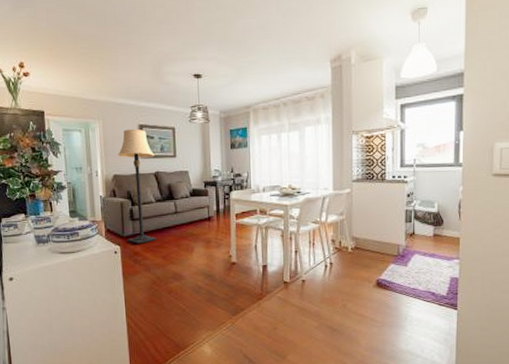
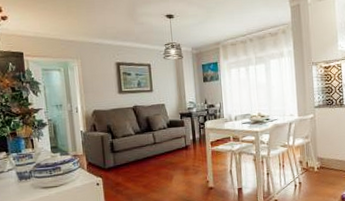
lamp: present [117,128,157,244] -> none [96,66,138,175]

